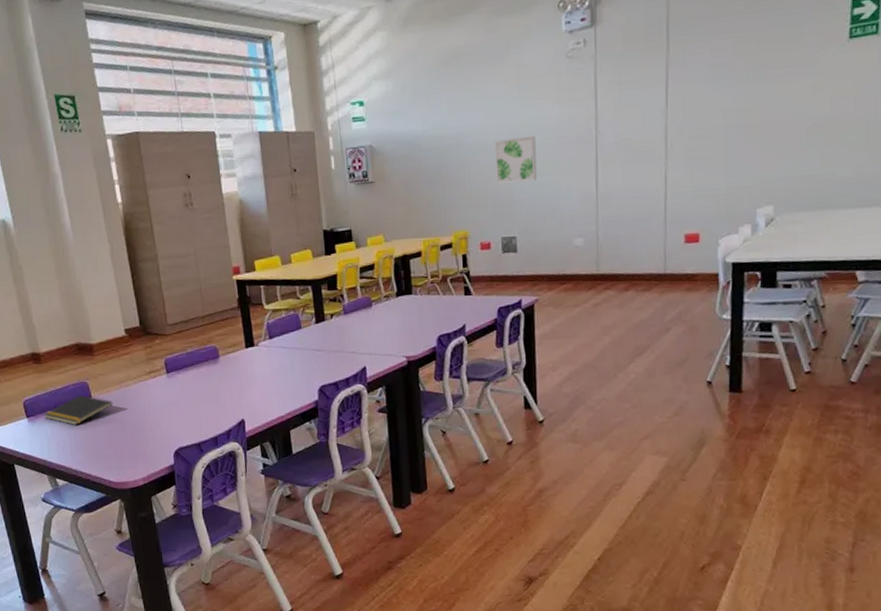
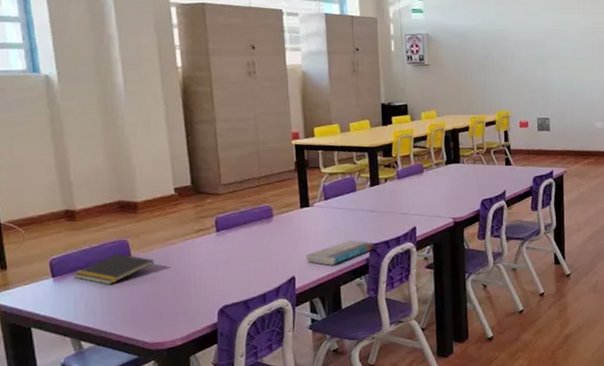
book: none [254,381,325,408] -> present [306,239,377,265]
wall art: present [494,135,538,185] -> none [532,37,567,75]

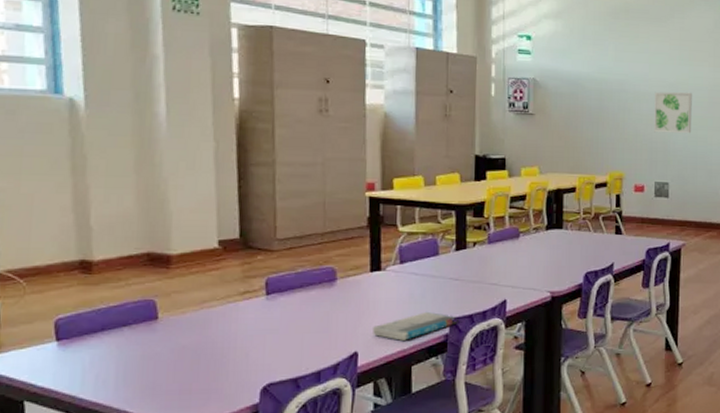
notepad: present [72,254,155,285] -> none [82,316,188,353]
wall art: none [532,37,567,75] -> present [654,91,692,134]

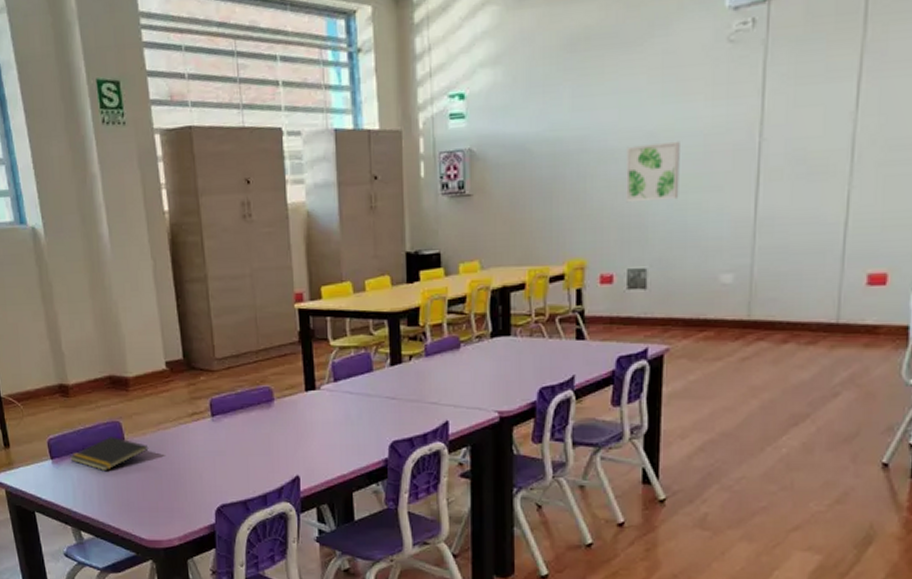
notepad: none [82,316,188,353] -> present [69,437,149,472]
book: present [373,311,458,341] -> none [312,433,398,465]

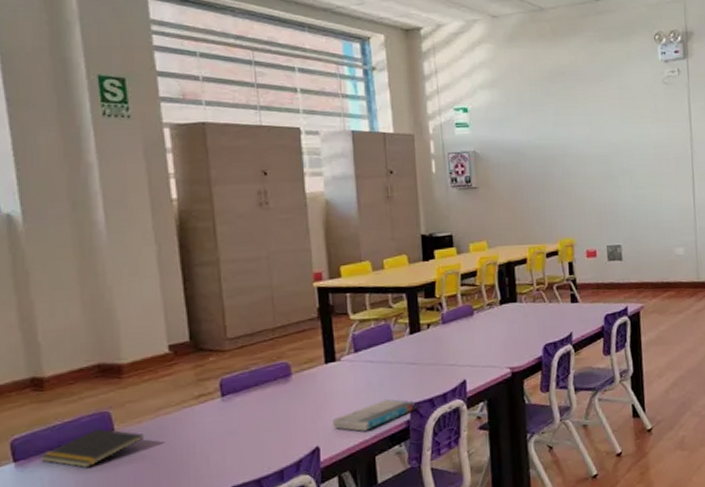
book: none [312,433,398,465] -> present [333,399,419,431]
wall art: present [626,140,680,203] -> none [599,150,640,195]

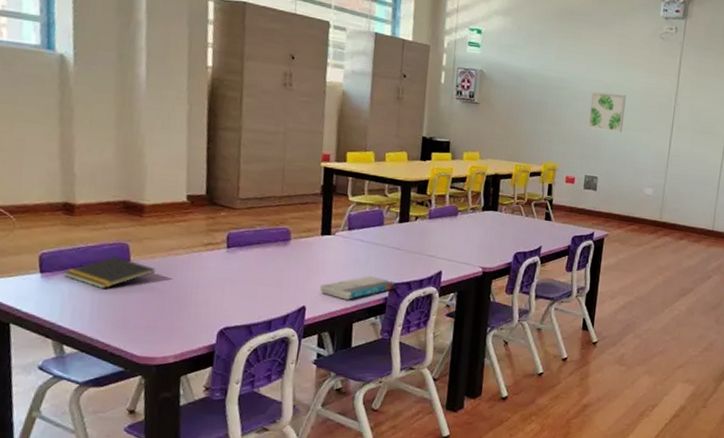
wall art: none [599,150,640,195] -> present [588,91,626,133]

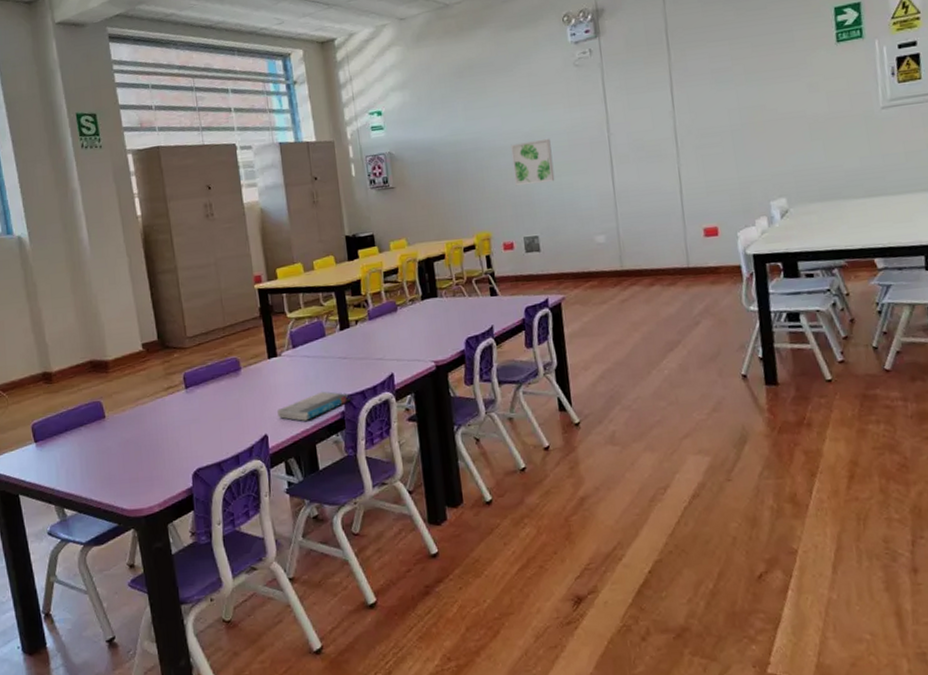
notepad: present [62,257,156,289] -> none [52,415,128,450]

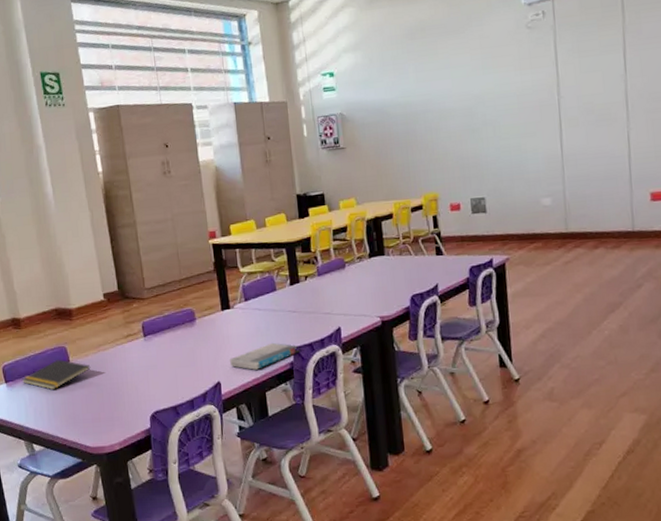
notepad: none [52,415,128,450] -> present [21,360,91,391]
wall art: present [511,138,555,187] -> none [460,100,504,148]

